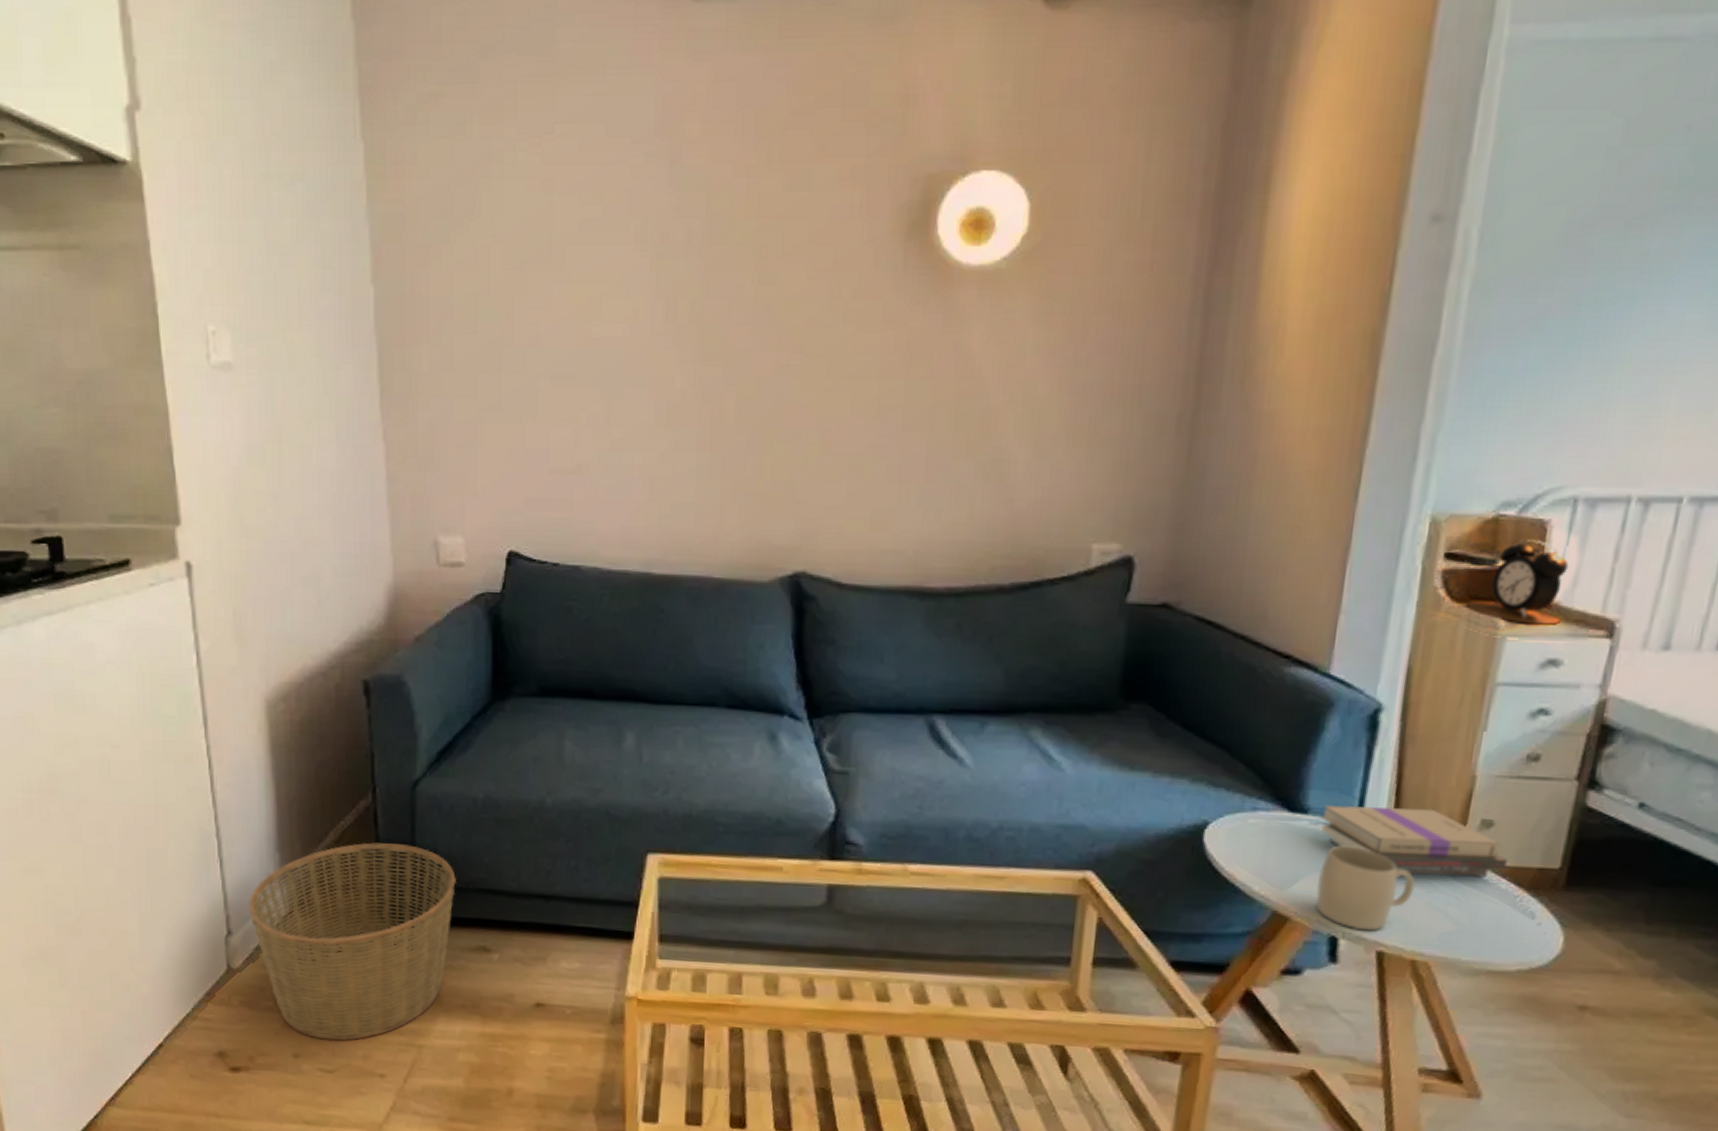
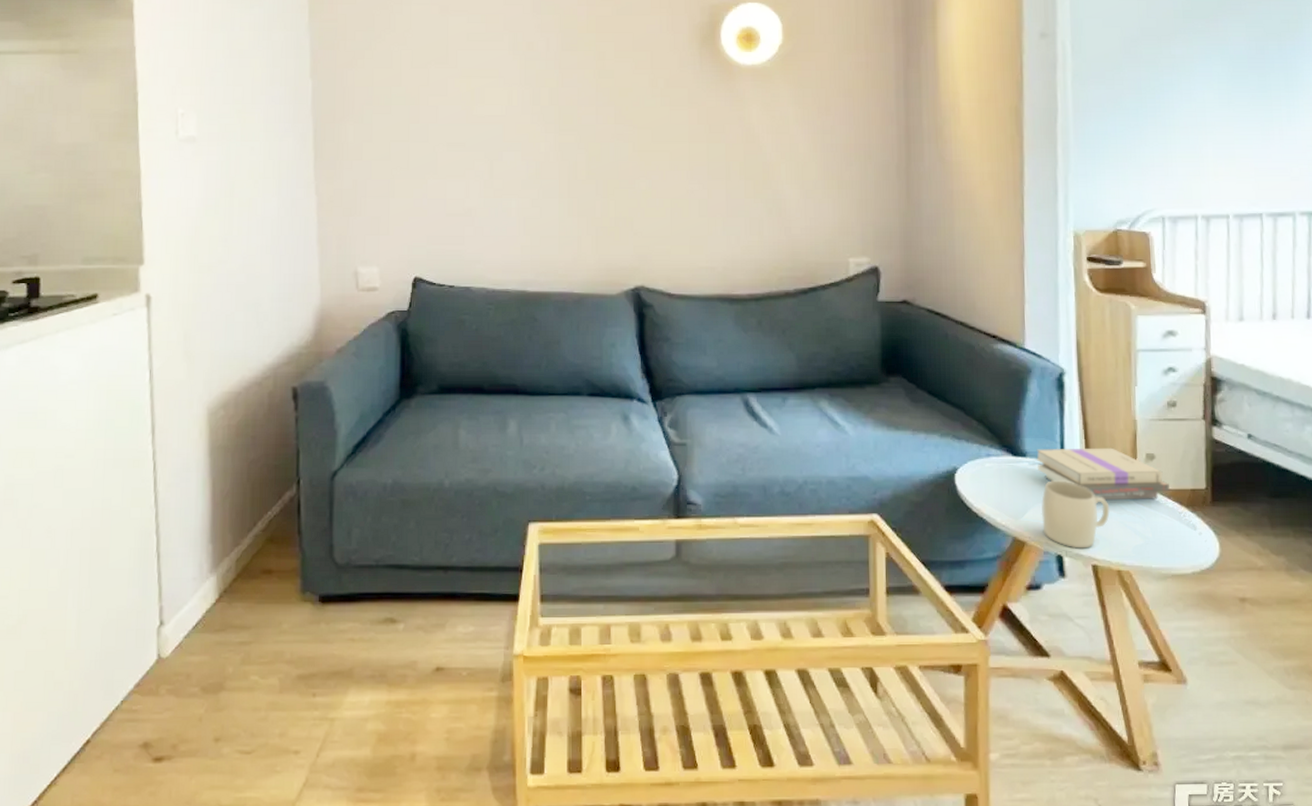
basket: present [249,842,456,1041] -> none [181,529,367,721]
alarm clock: present [1466,540,1569,625] -> none [1108,247,1170,306]

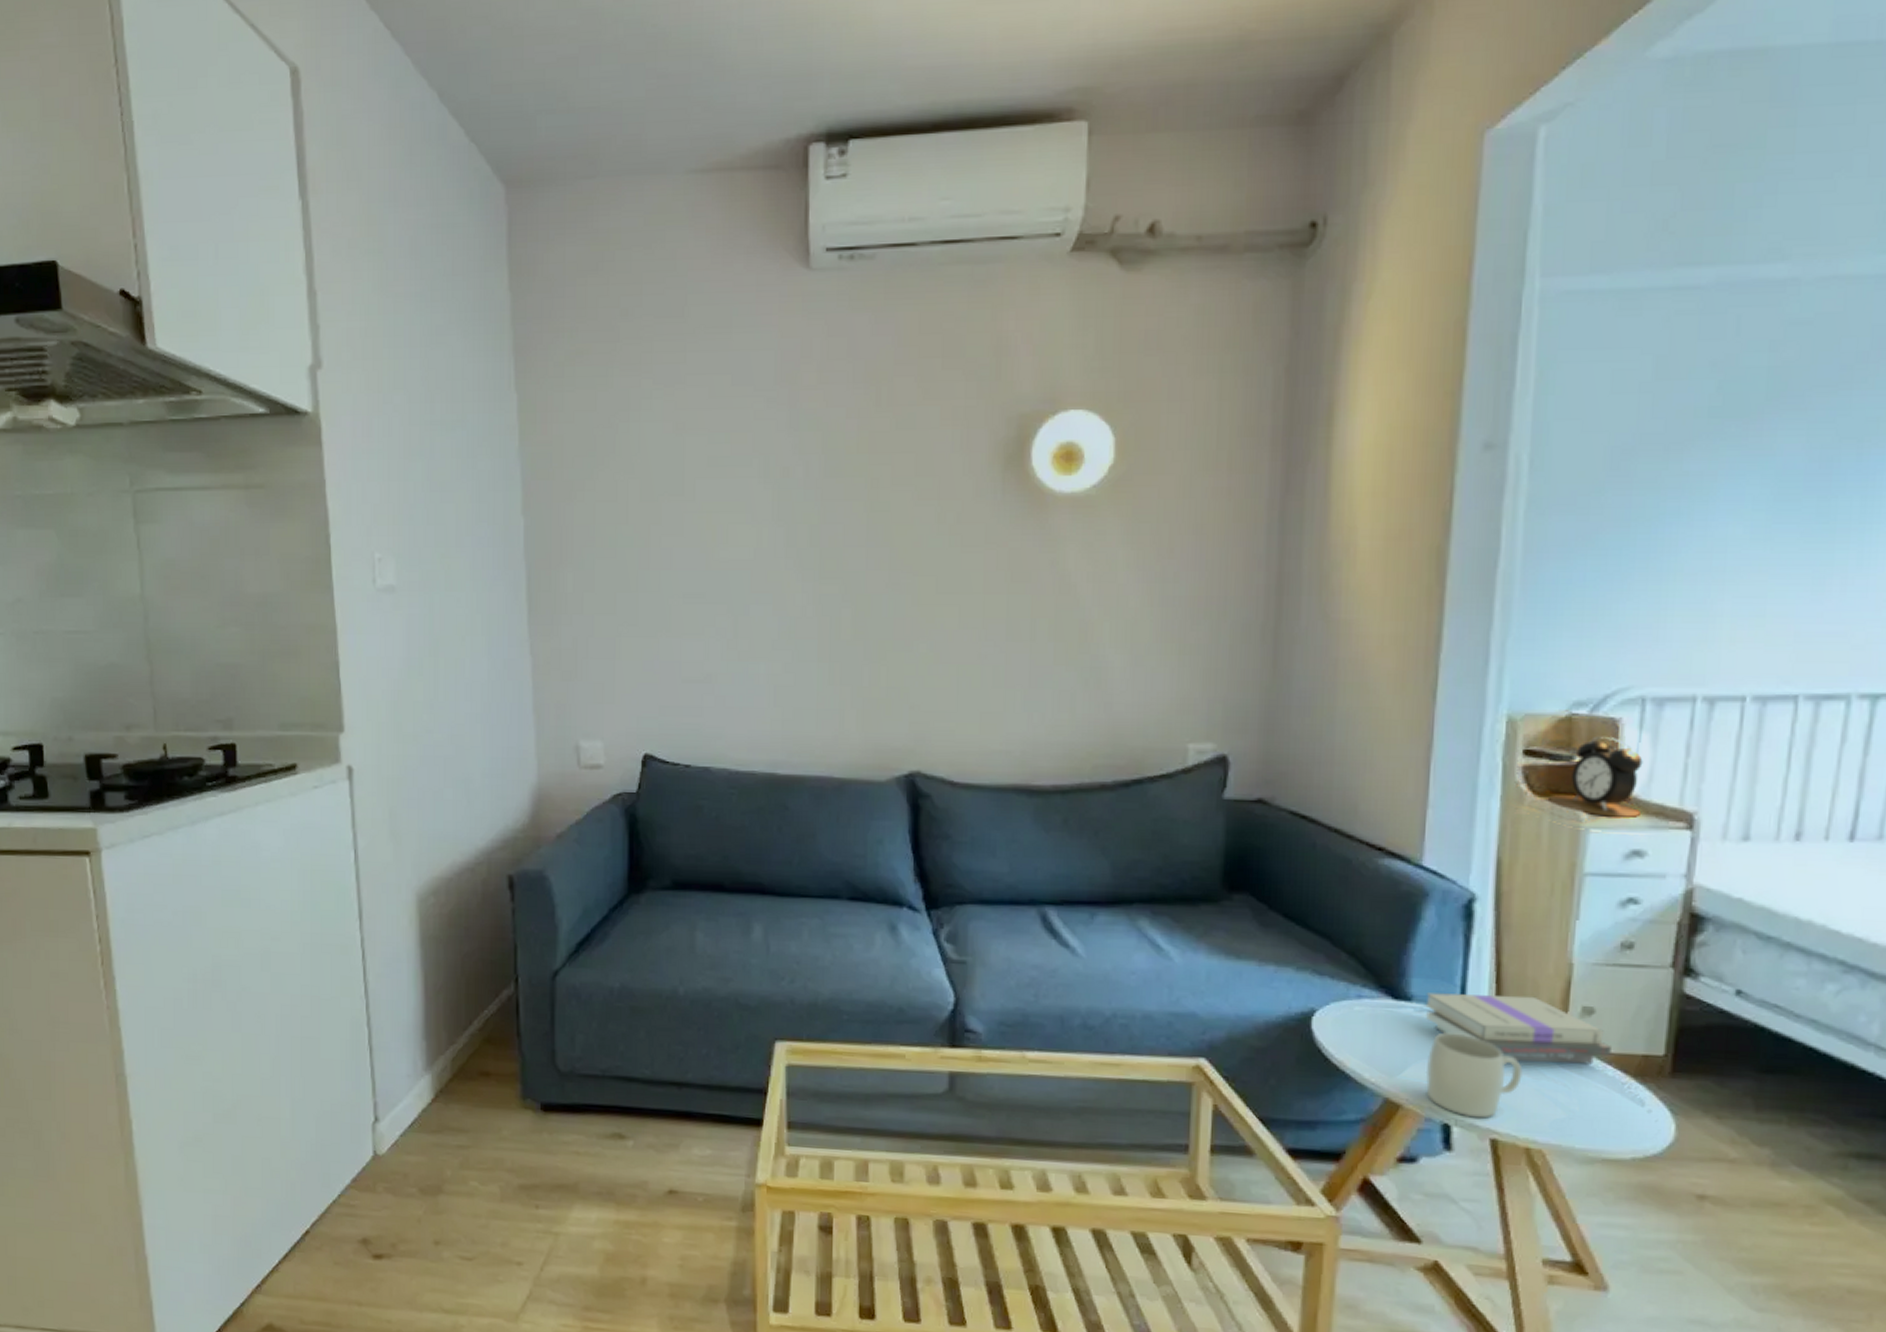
alarm clock: none [1108,247,1170,306] -> present [1549,737,1643,817]

